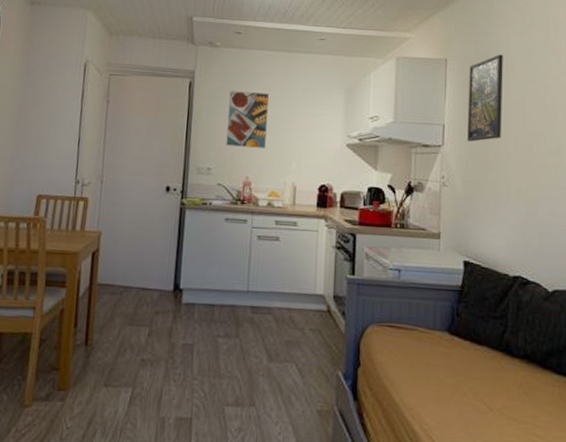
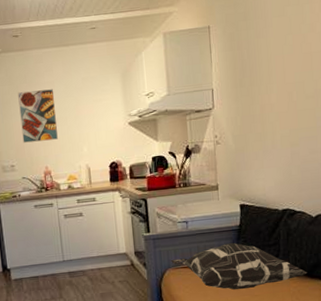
decorative pillow: none [374,305,539,368] -> present [170,243,308,290]
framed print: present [468,54,503,142] -> none [231,12,264,100]

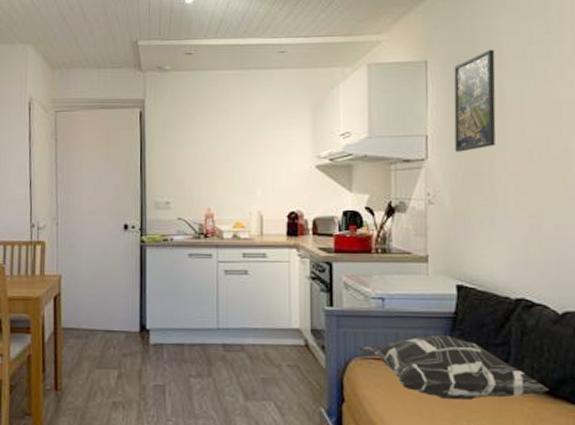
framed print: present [18,89,58,143] -> none [183,116,228,177]
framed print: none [231,12,264,100] -> present [454,49,496,152]

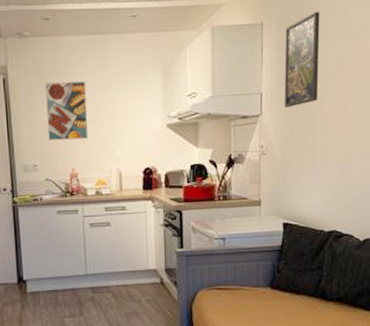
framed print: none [183,116,228,177] -> present [45,81,88,140]
decorative pillow: present [357,334,550,400] -> none [203,265,351,316]

